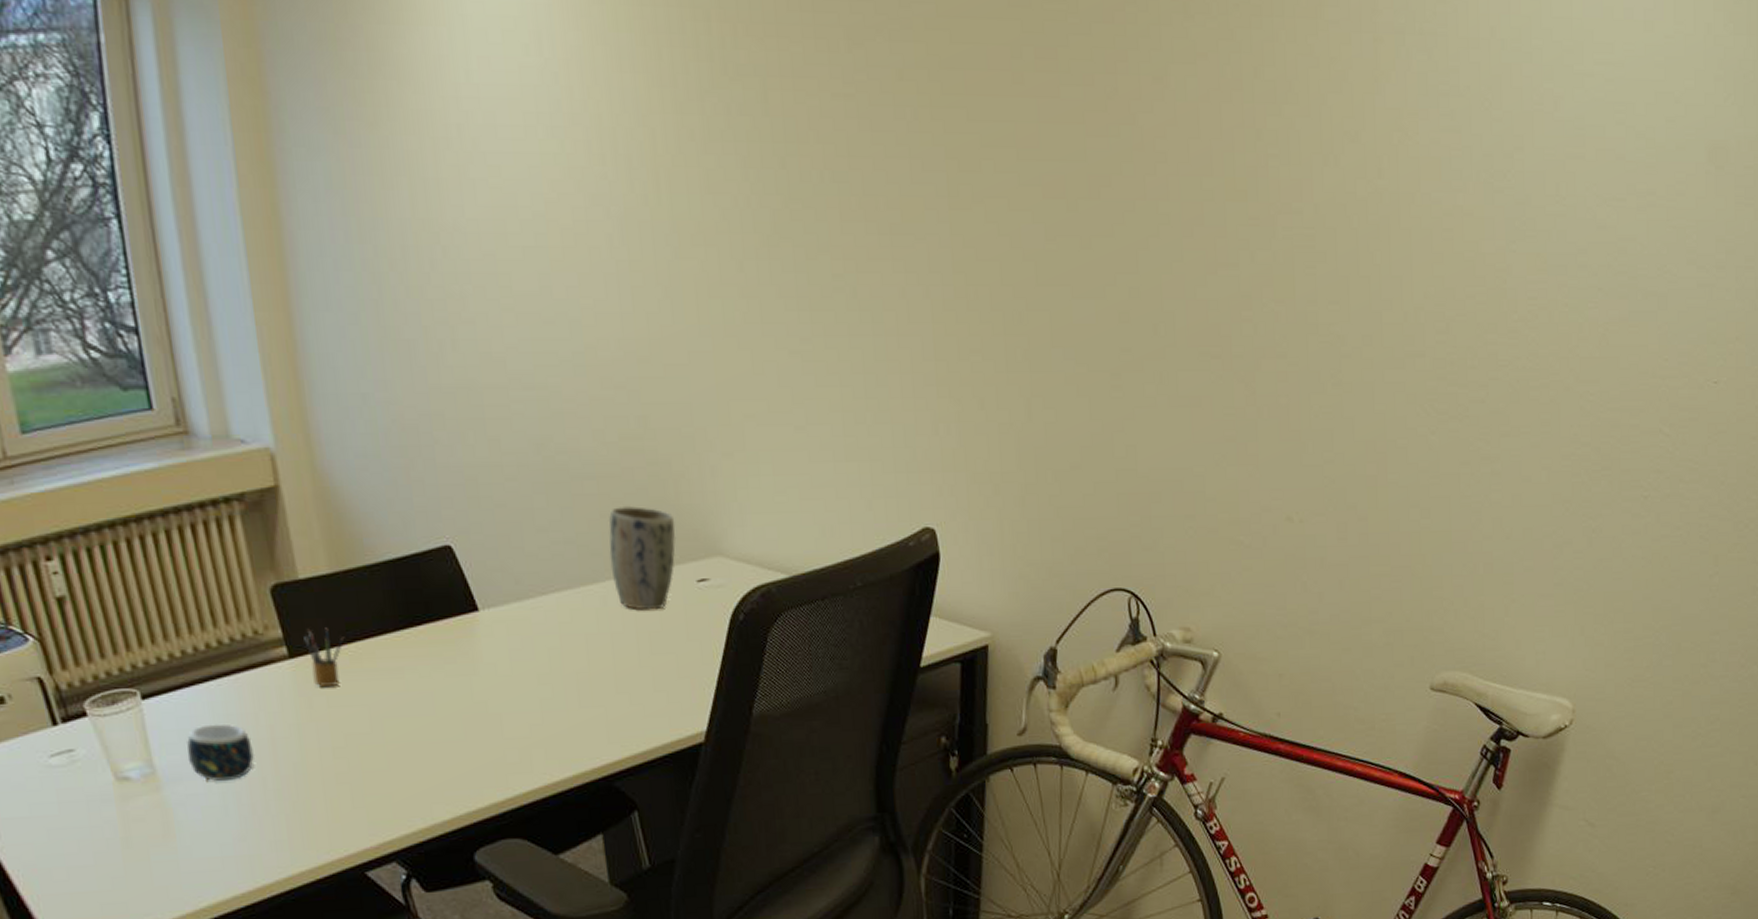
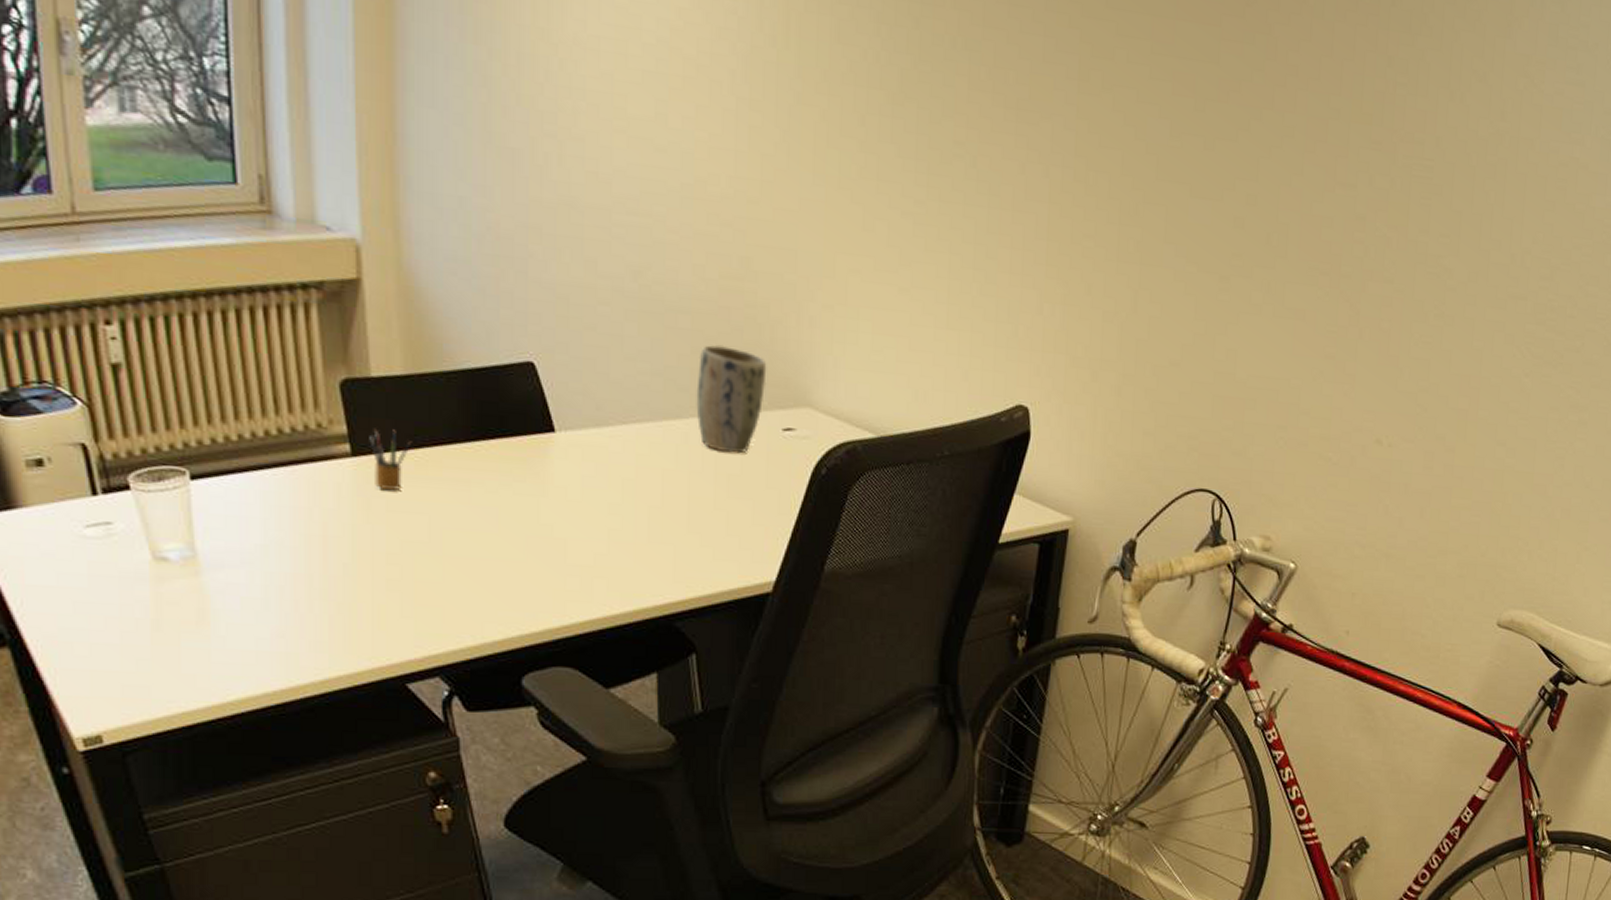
mug: present [187,723,254,781] -> none [232,513,302,574]

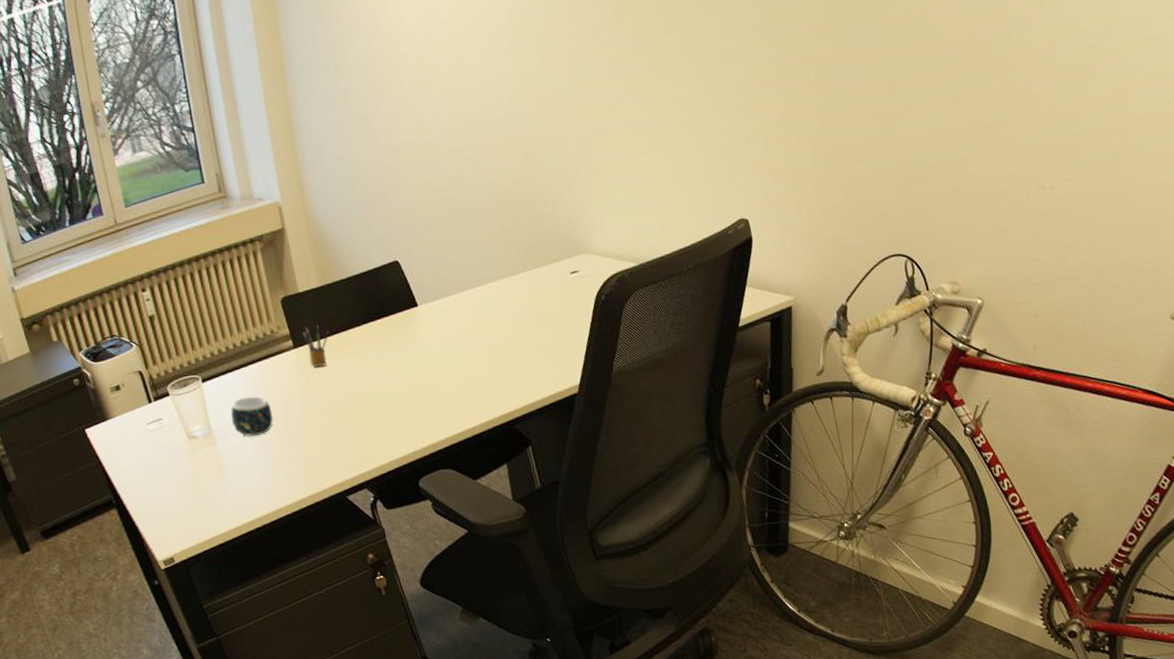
mug: none [232,513,302,574] -> present [231,396,273,437]
plant pot: present [696,344,767,454] -> none [506,221,555,298]

